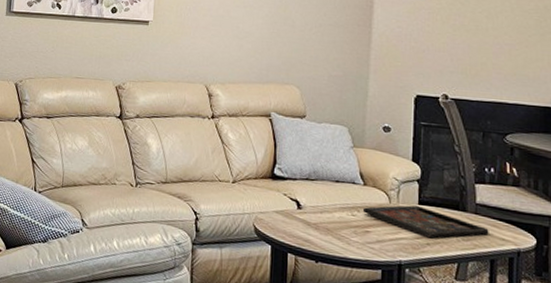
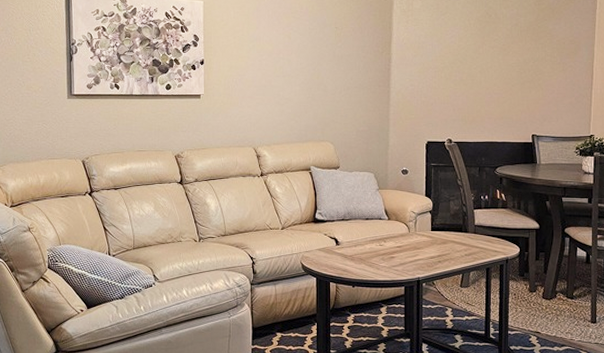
decorative tray: present [362,205,489,239] -> none [388,232,485,257]

